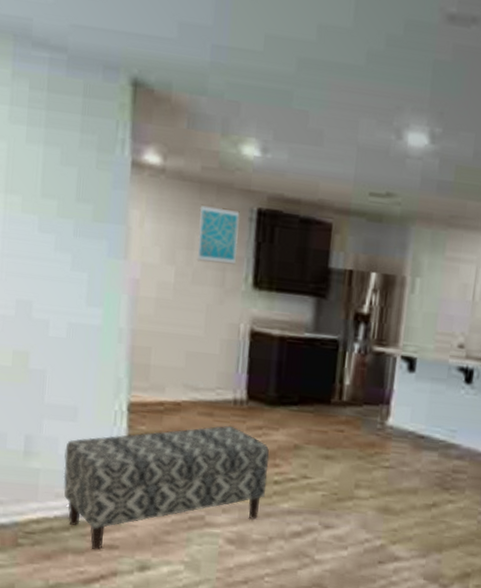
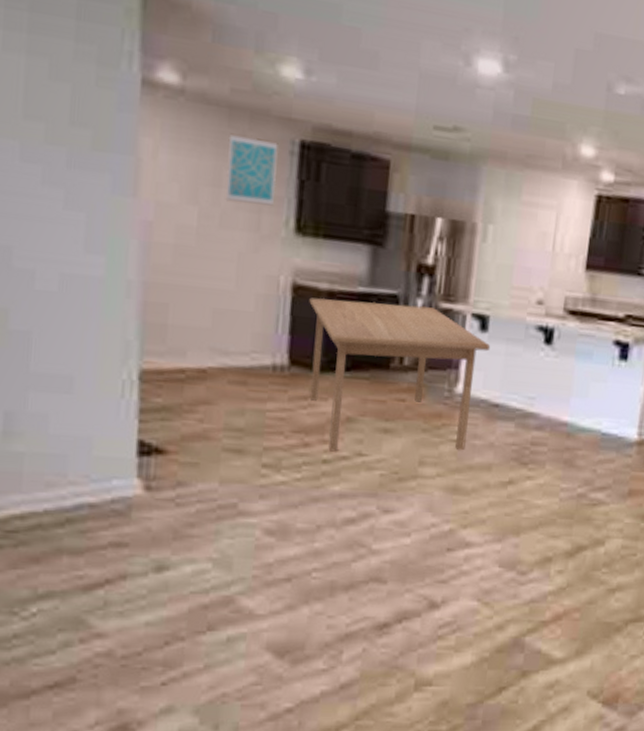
bench: present [63,425,270,551] -> none [55,395,317,550]
table: none [264,342,418,476] -> present [309,297,491,452]

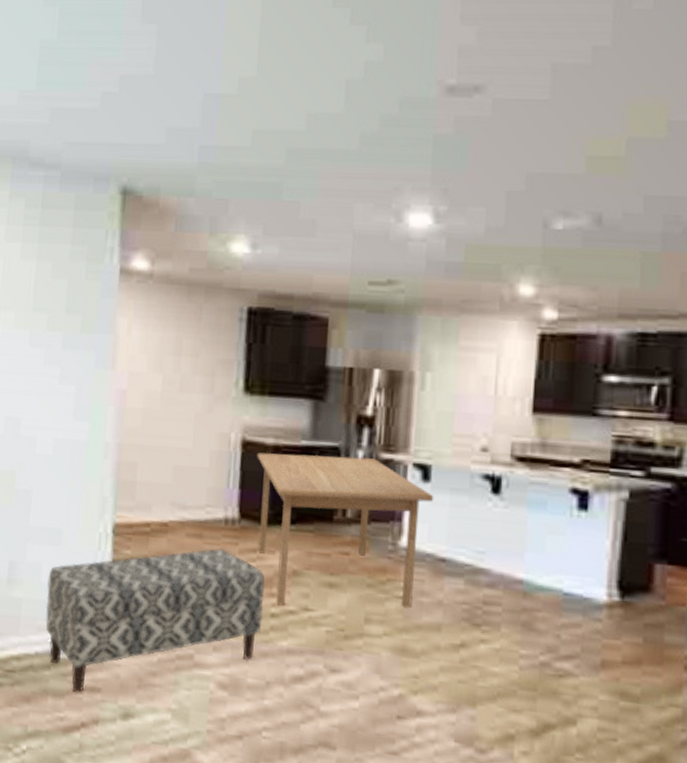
bench: none [55,395,317,550] -> present [45,548,265,693]
wall art: present [226,133,279,206] -> none [186,307,229,369]

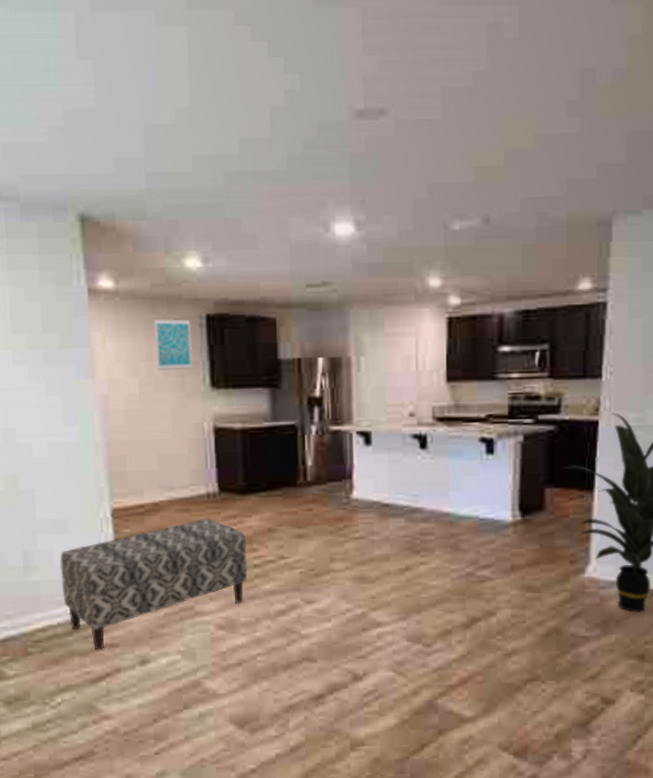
wall art: none [186,307,229,369] -> present [153,318,193,371]
table: present [257,452,434,609] -> none [228,431,376,558]

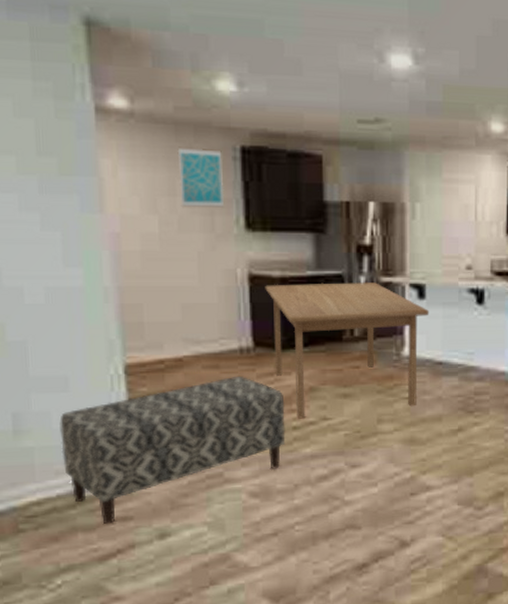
table: none [228,431,376,558] -> present [265,283,430,419]

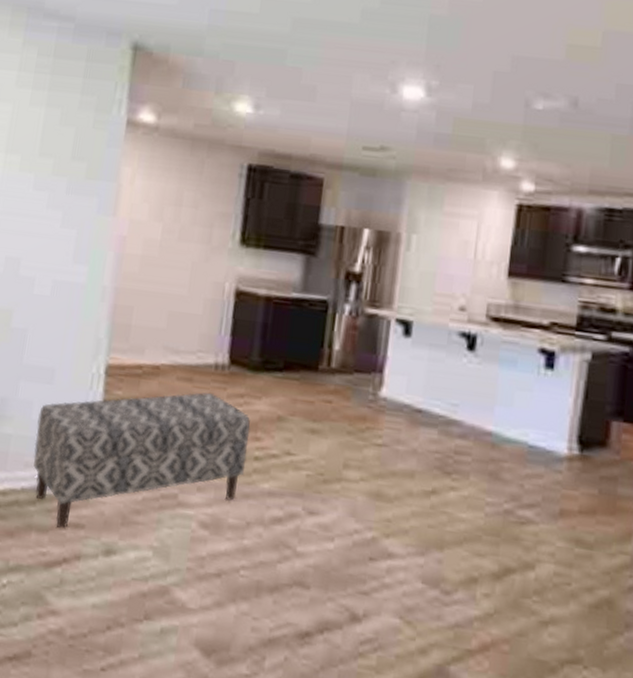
wall art: present [177,147,225,208] -> none [185,160,230,221]
table: present [265,283,430,419] -> none [245,302,414,456]

